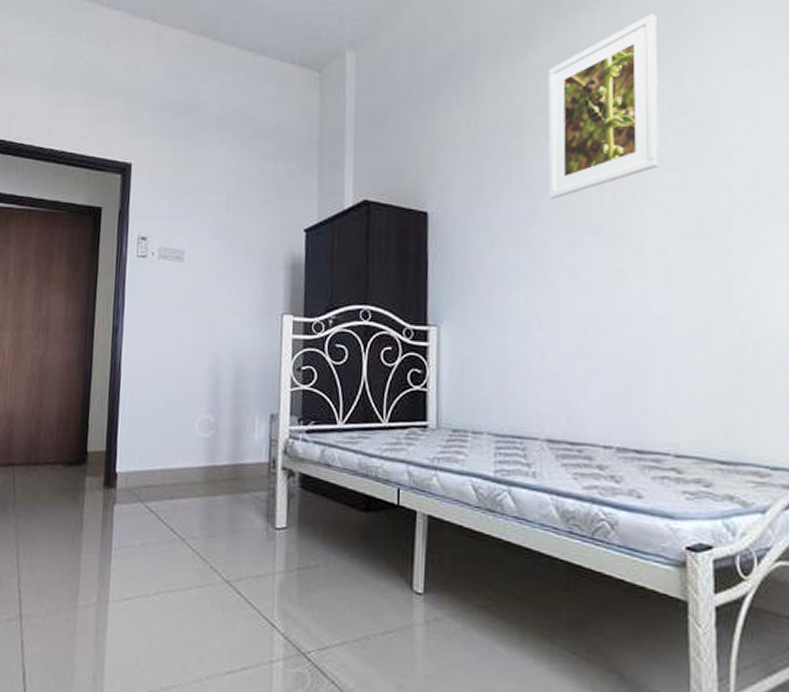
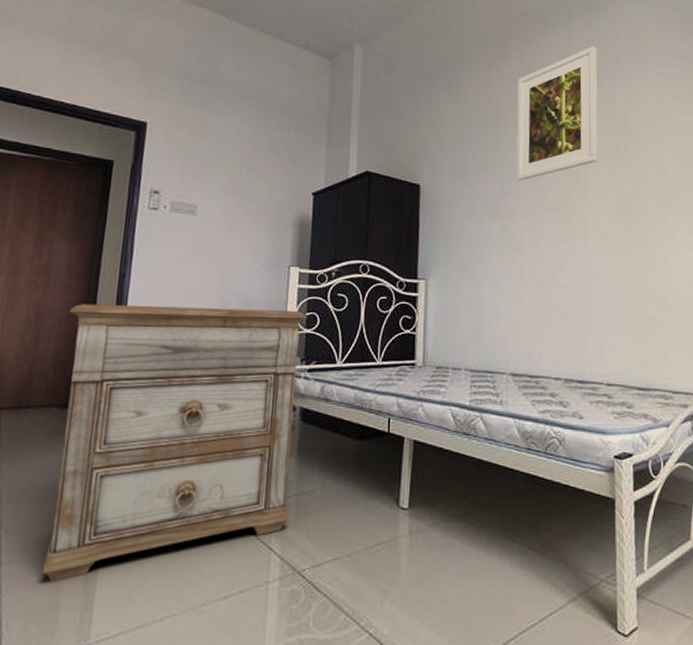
nightstand: none [57,359,304,639] -> present [41,303,307,581]

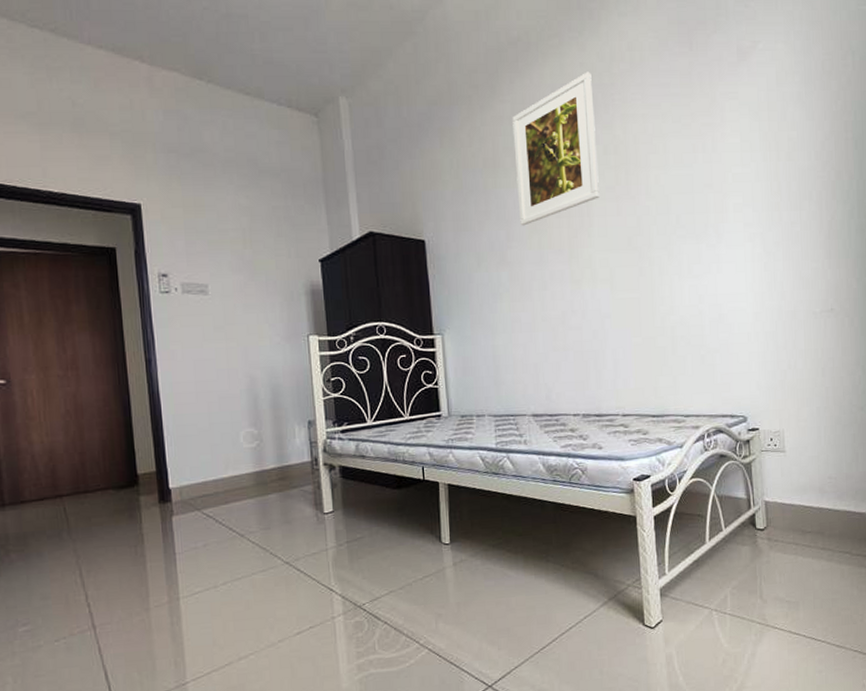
nightstand: present [41,303,307,581] -> none [105,377,344,636]

